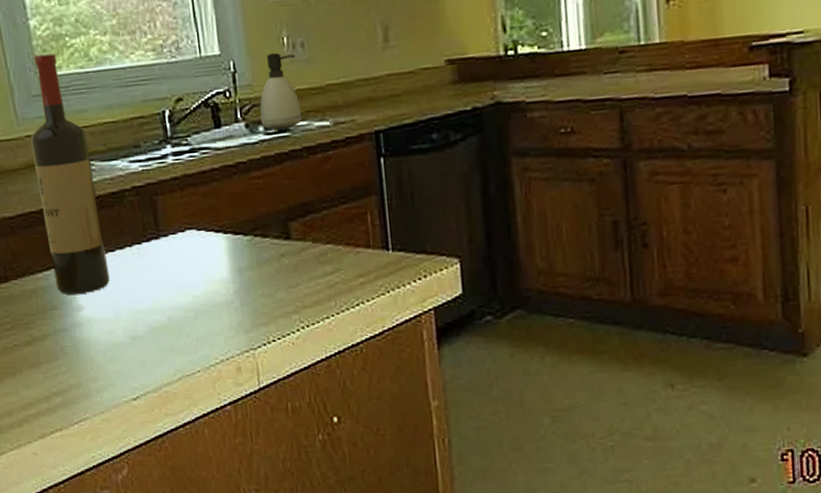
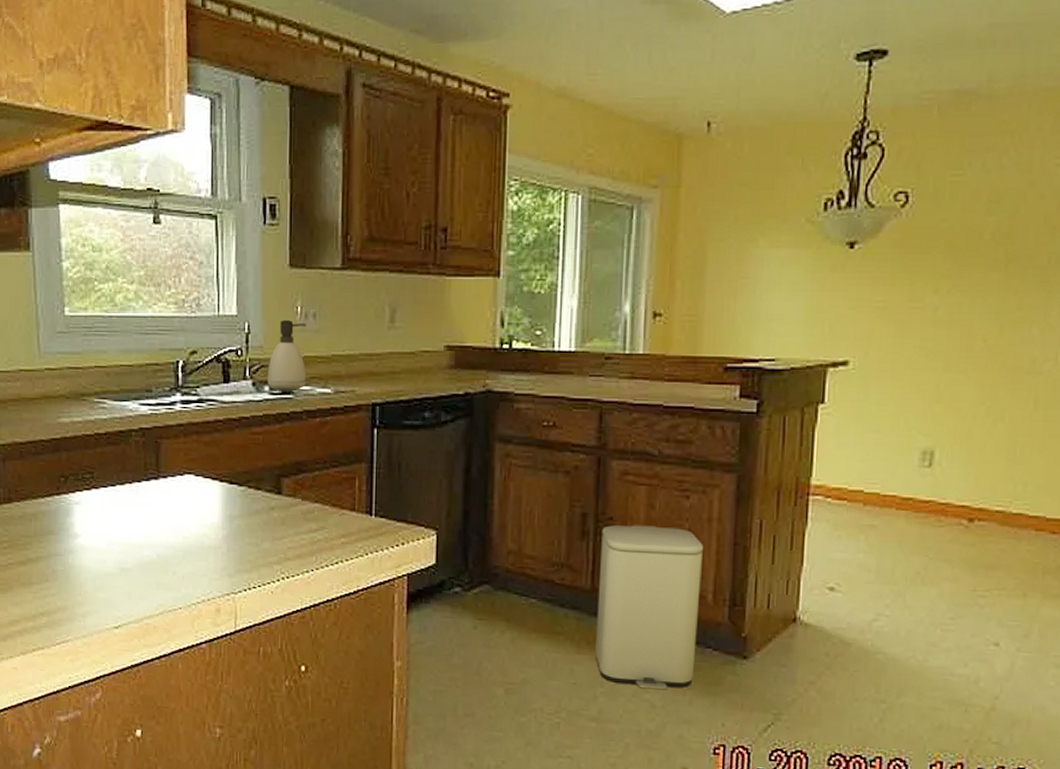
wine bottle: present [30,53,110,295] -> none [49,295,108,523]
pedal bin: none [636,225,751,400] -> present [595,525,704,690]

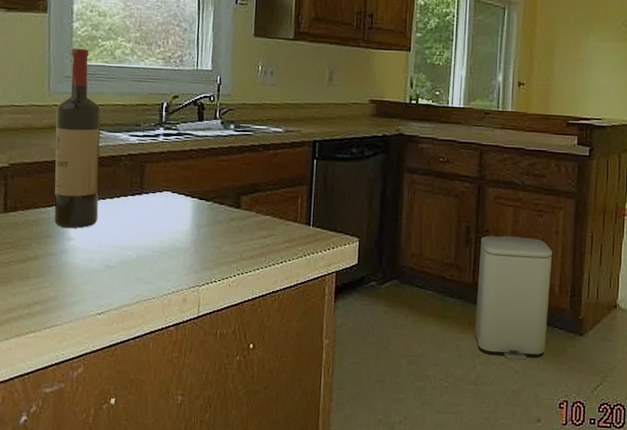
wine bottle: none [49,295,108,523] -> present [54,48,101,229]
soap dispenser: present [267,320,307,393] -> none [233,76,265,131]

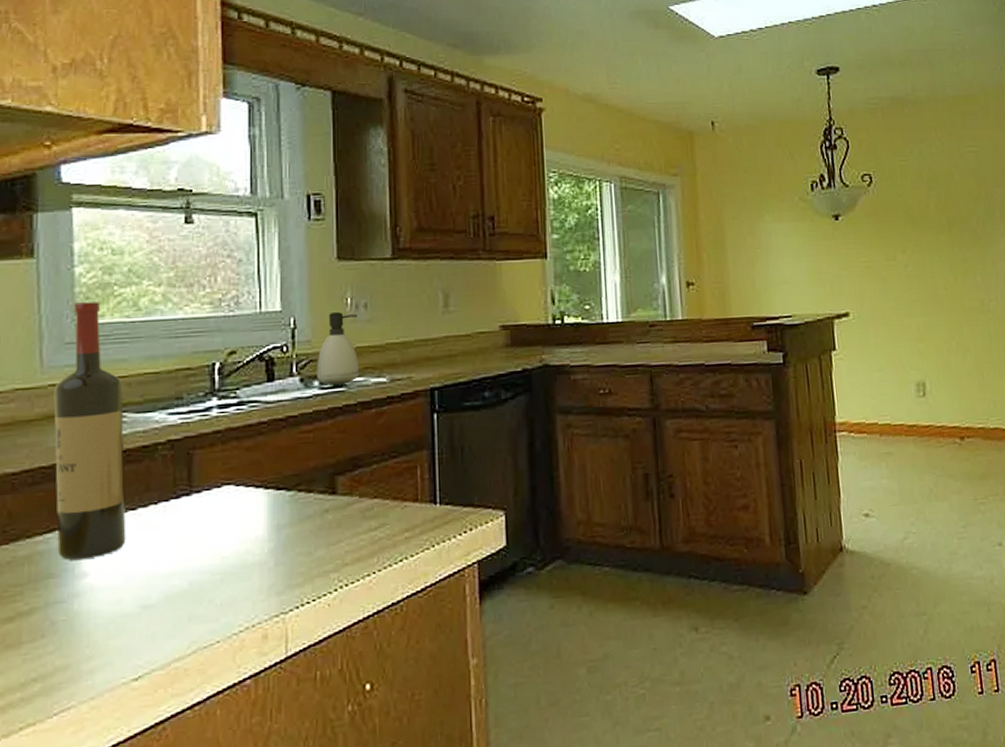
soap dispenser: none [233,76,265,131] -> present [316,312,360,386]
pedal bin: present [475,235,553,360] -> none [664,477,763,642]

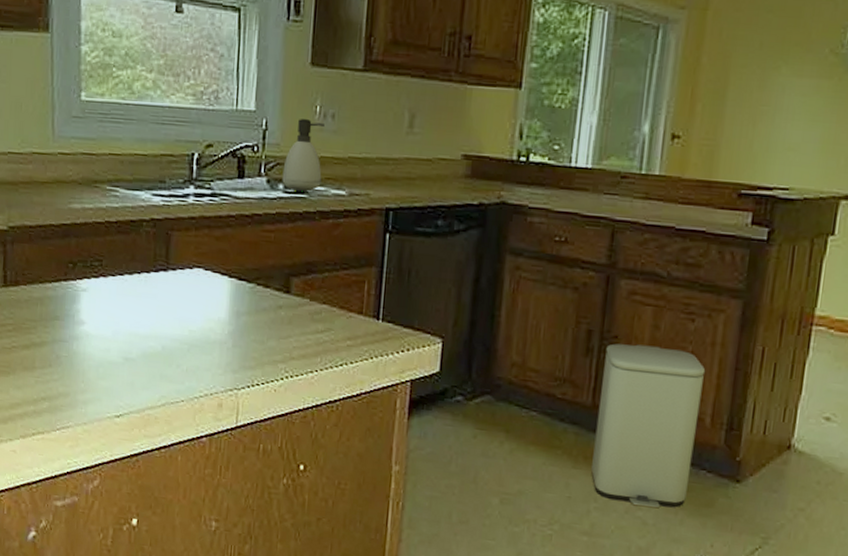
wine bottle: present [54,302,126,561] -> none [62,80,117,310]
pedal bin: none [664,477,763,642] -> present [591,343,706,509]

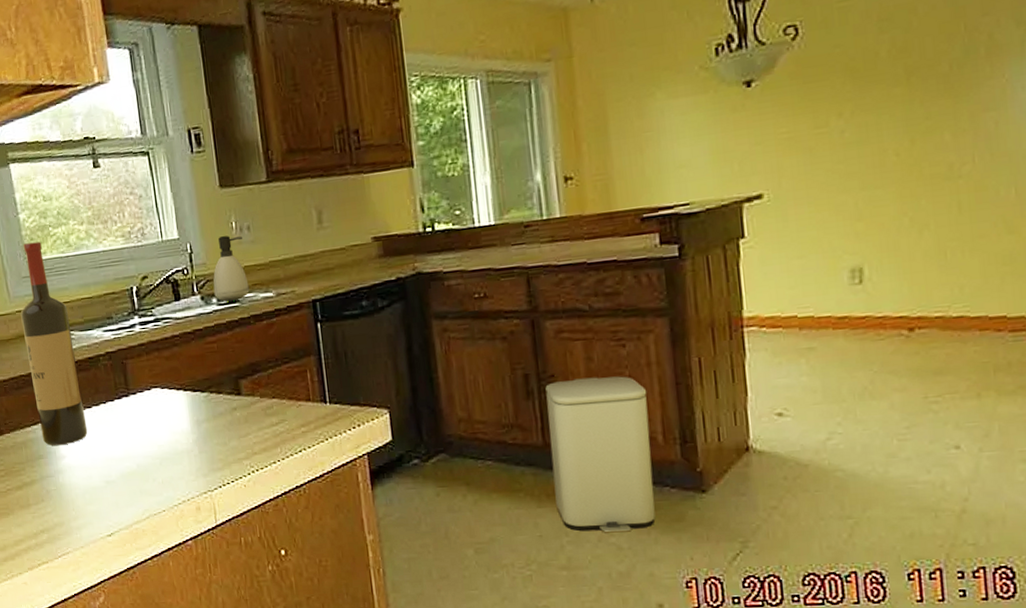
wine bottle: none [62,80,117,310] -> present [20,241,88,446]

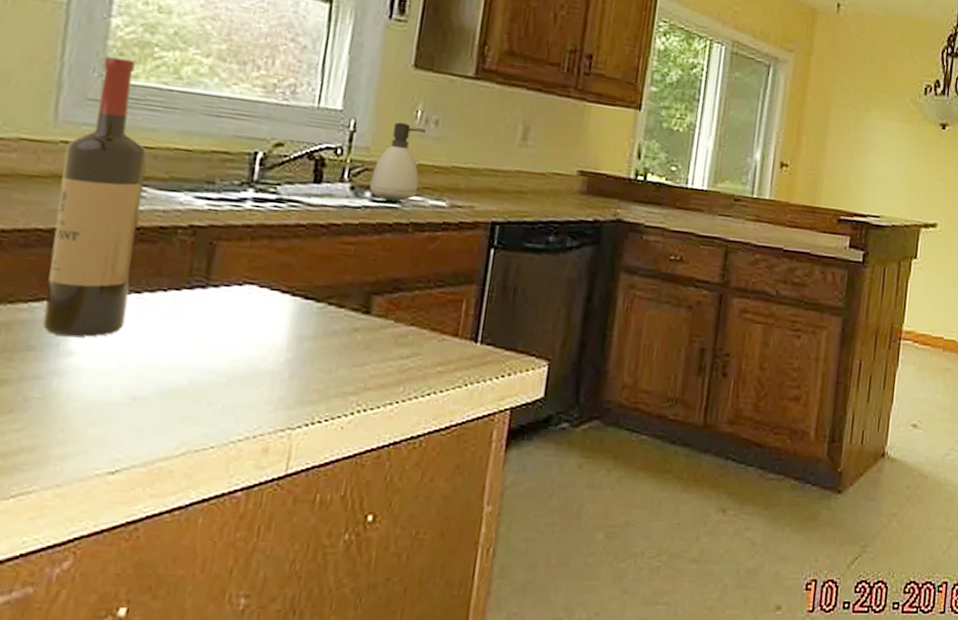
pedal bin: present [545,376,655,533] -> none [701,361,810,527]

